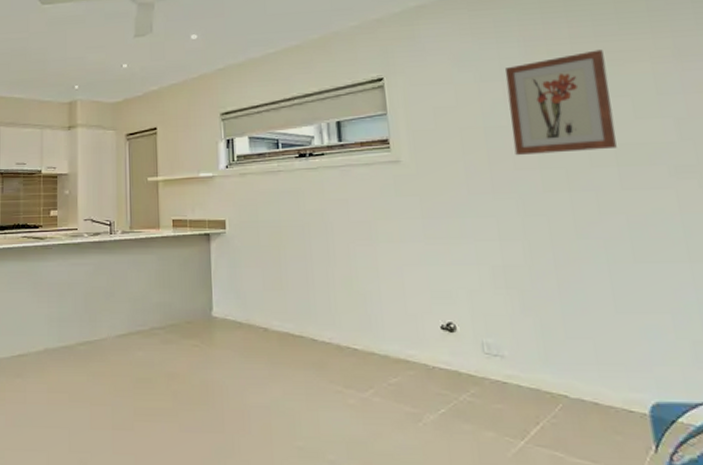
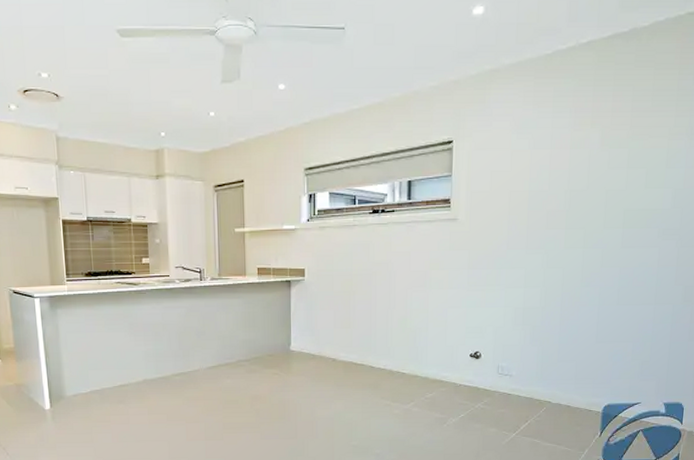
wall art: present [504,49,617,156] -> none [549,124,635,217]

